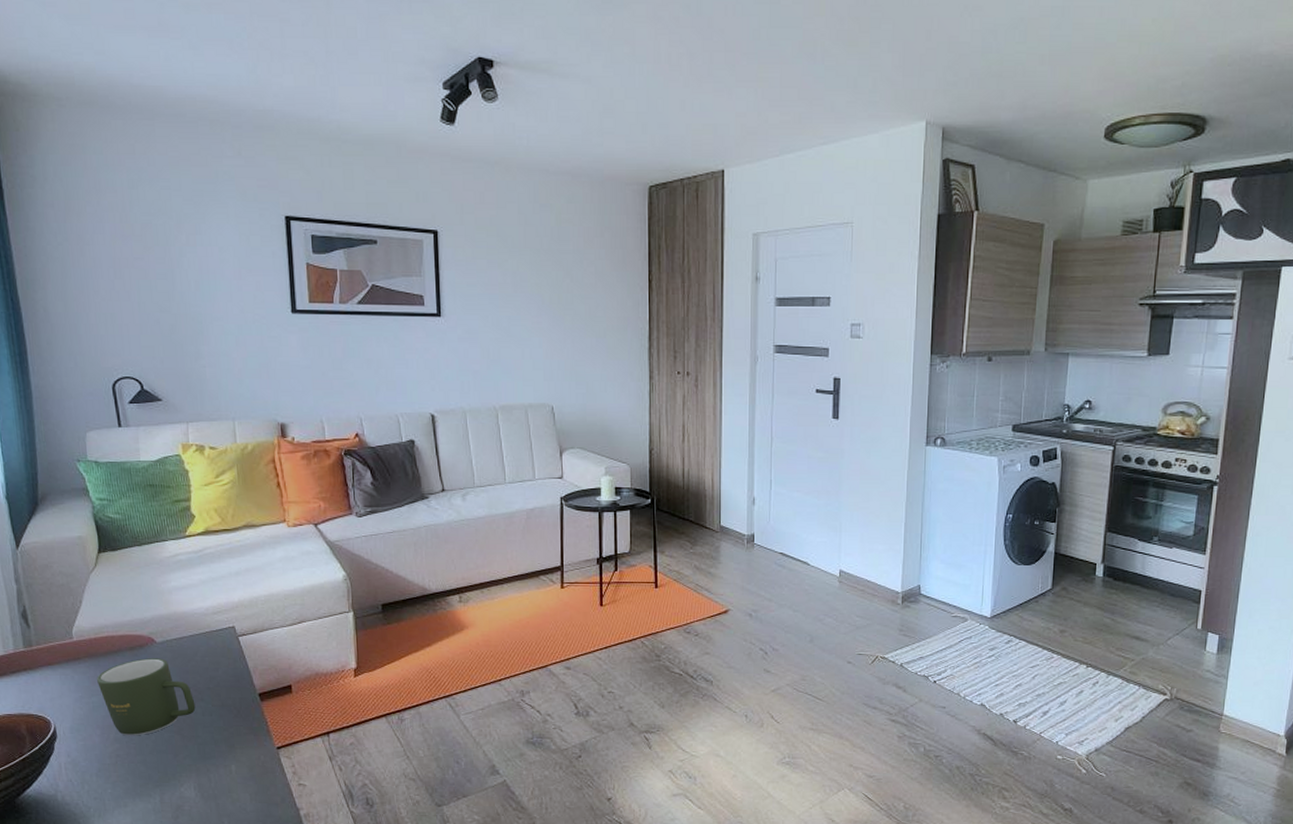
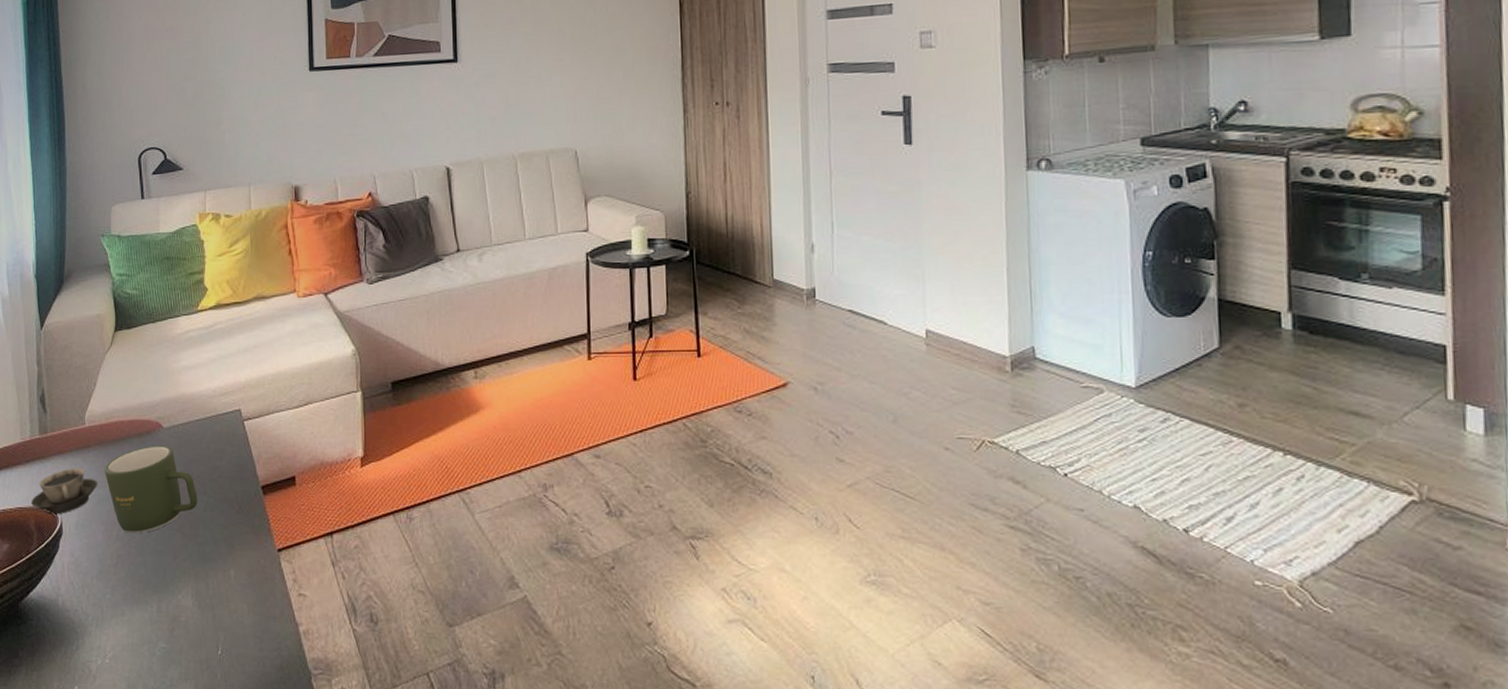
cup: none [21,678,91,721] -> present [31,468,98,515]

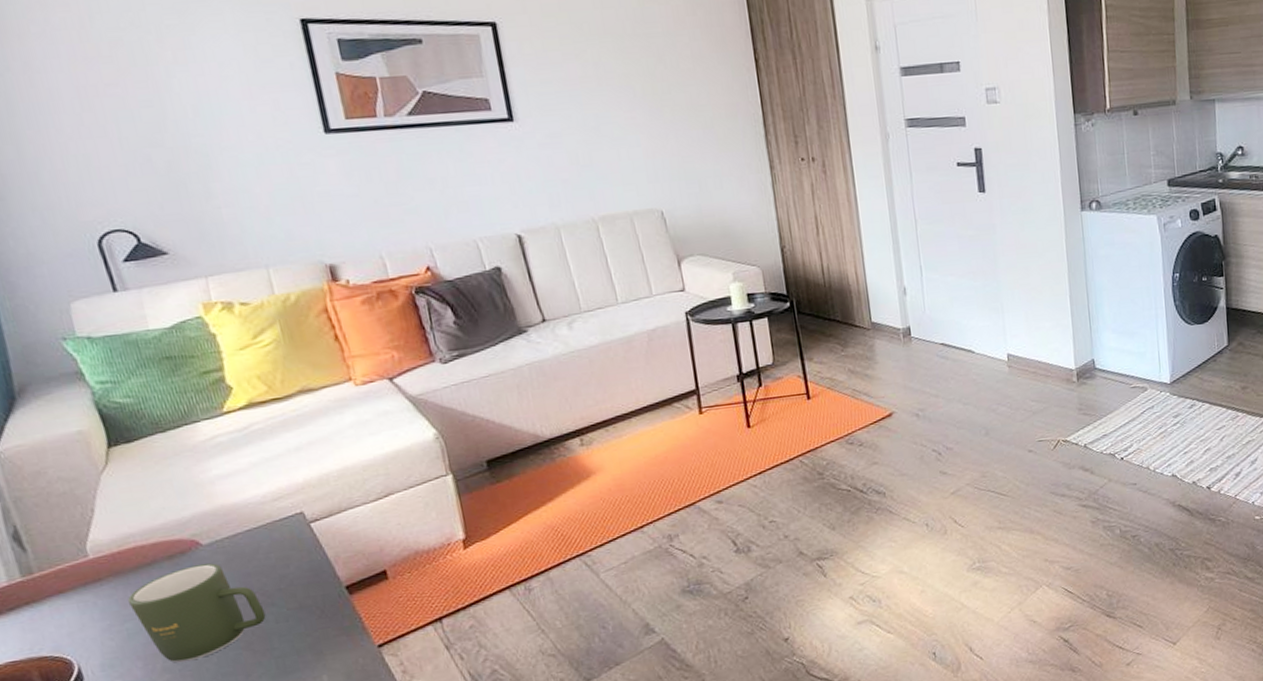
cup: present [31,468,98,515] -> none [28,604,123,662]

